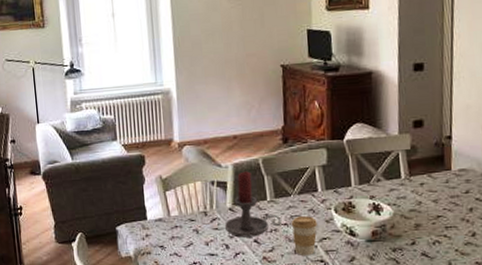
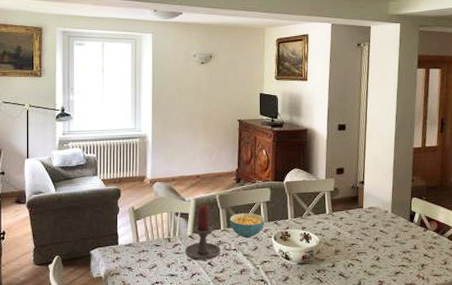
cereal bowl: none [277,179,322,211] -> present [229,212,265,239]
coffee cup: present [291,216,317,256] -> none [239,243,260,277]

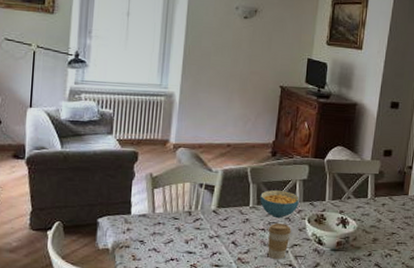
candle holder: present [184,205,231,261] -> none [206,177,260,239]
coffee cup: none [239,243,260,277] -> present [267,223,291,260]

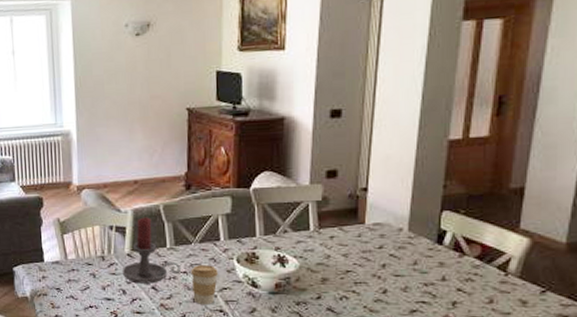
candle holder: none [206,177,260,239] -> present [122,217,181,284]
cereal bowl: present [260,189,299,219] -> none [177,227,224,260]

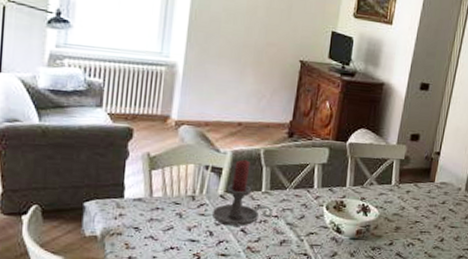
coffee cup: present [190,265,218,306] -> none [280,210,307,249]

